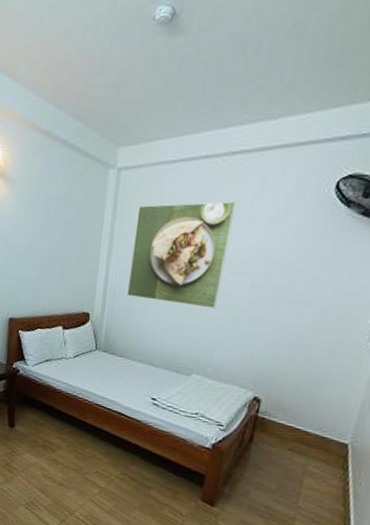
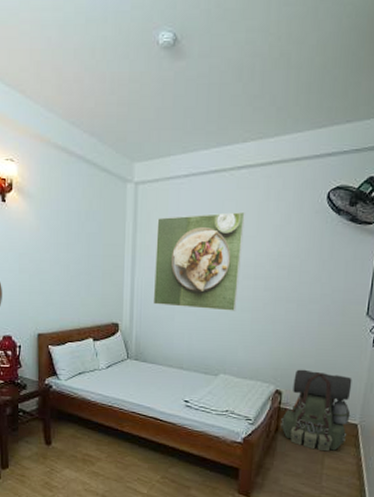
backpack: none [255,376,347,471] -> present [280,369,352,452]

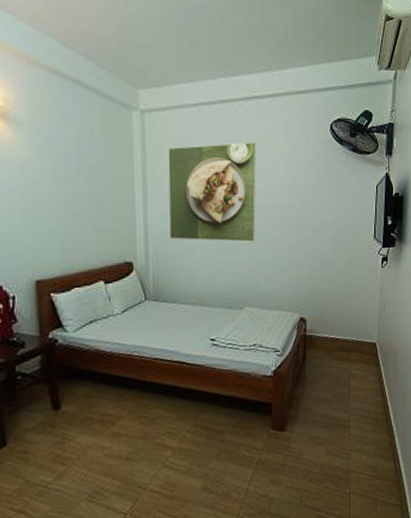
backpack: present [280,369,352,452] -> none [308,294,369,374]

